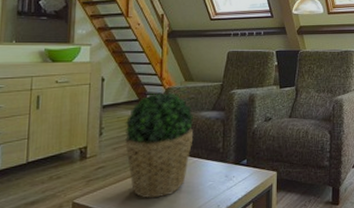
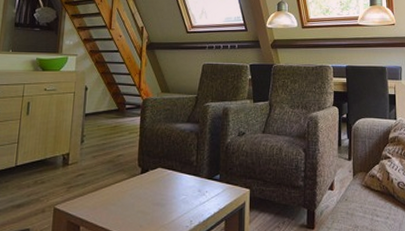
potted plant: present [124,92,194,199] -> none [103,103,169,209]

